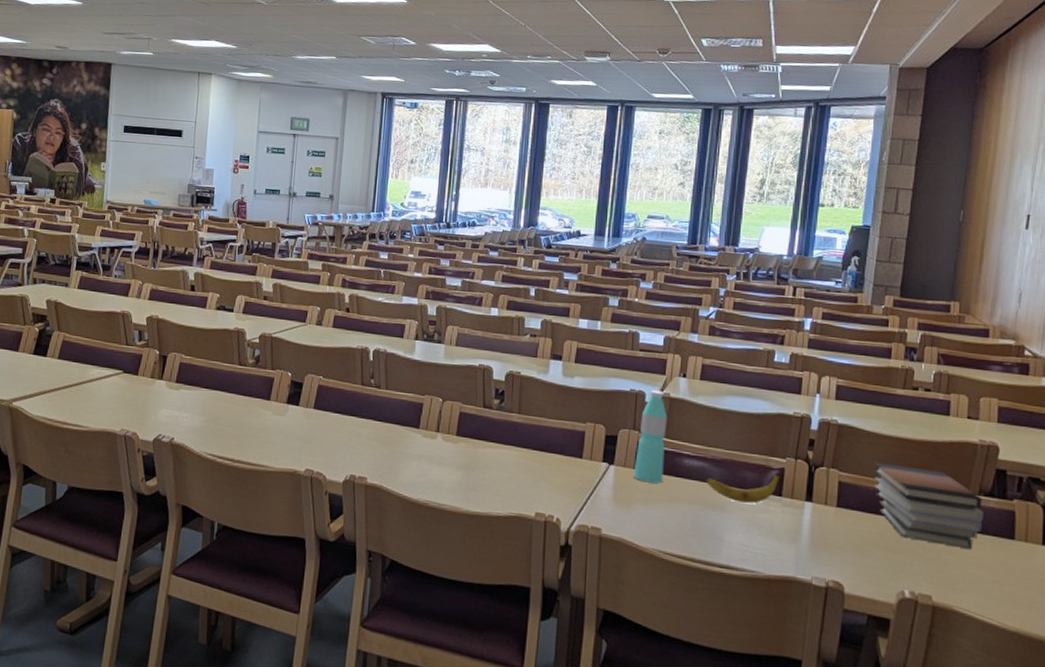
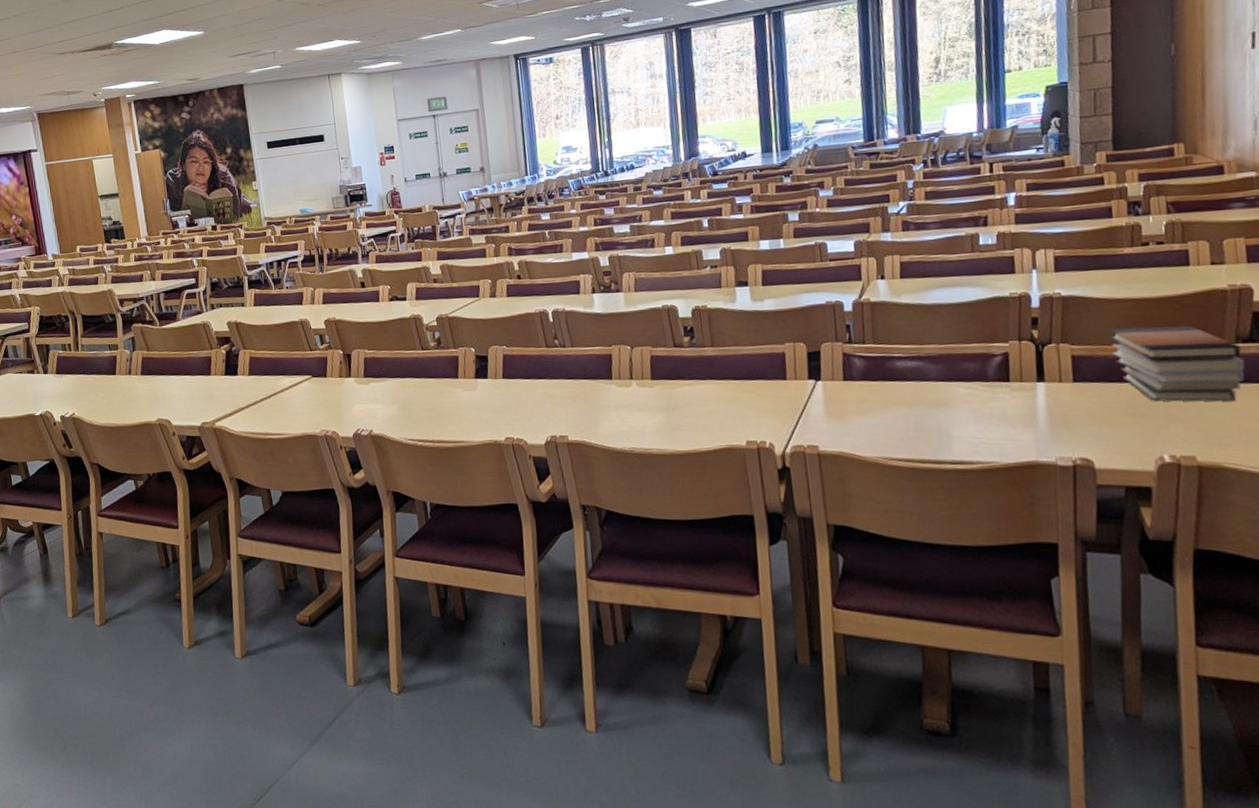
water bottle: present [633,390,668,484] -> none [842,297,877,392]
banana: present [705,472,780,504] -> none [921,358,1005,395]

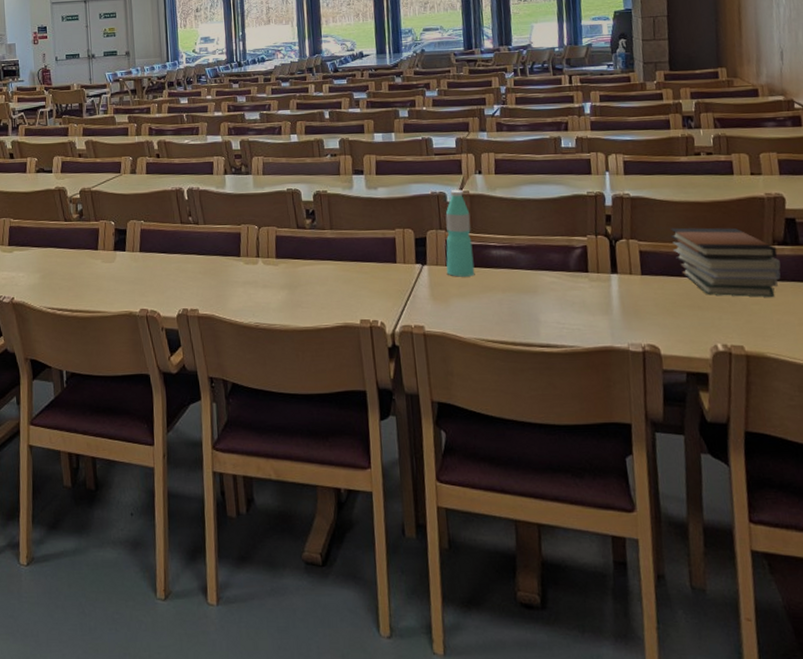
water bottle: none [842,297,877,392] -> present [445,190,475,277]

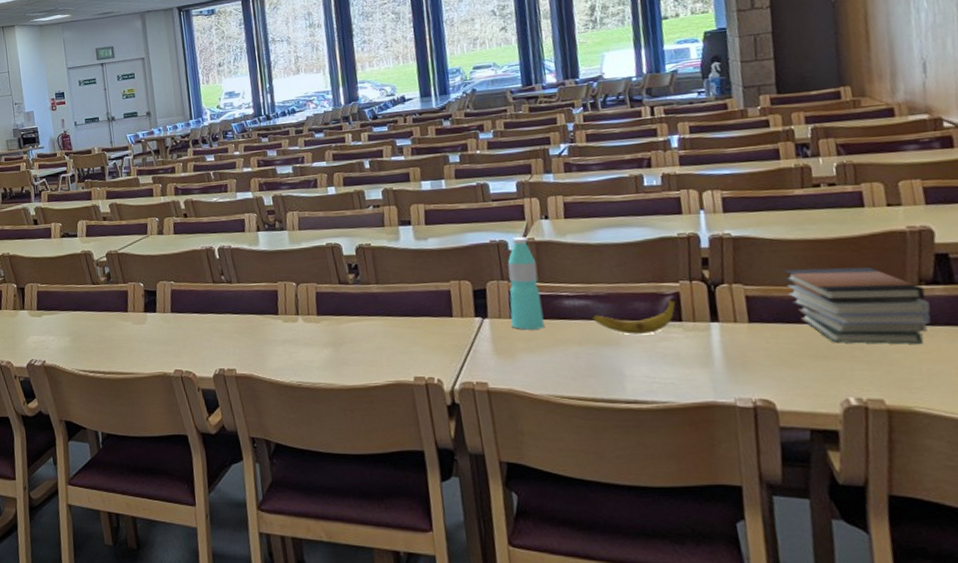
banana: none [513,250,584,283] -> present [590,298,676,335]

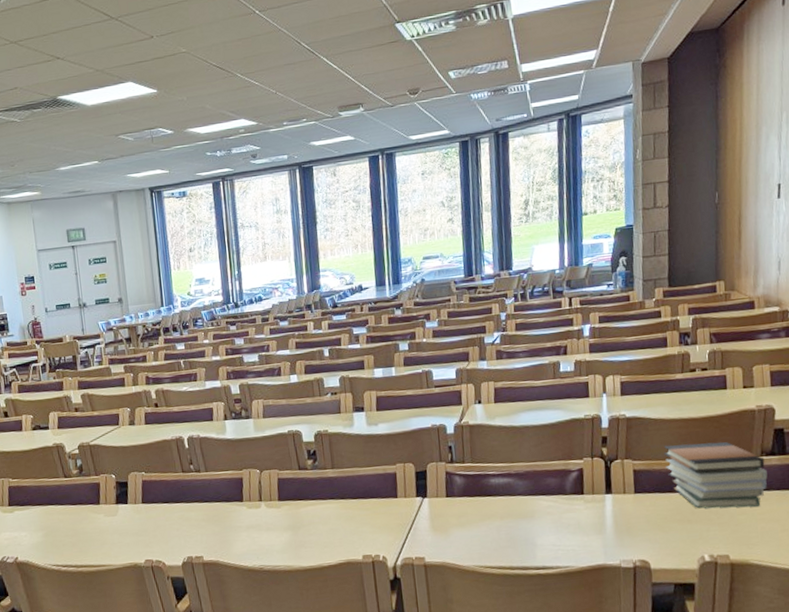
water bottle: present [507,237,545,330] -> none [445,420,474,508]
banana: present [590,298,676,335] -> none [512,473,580,508]

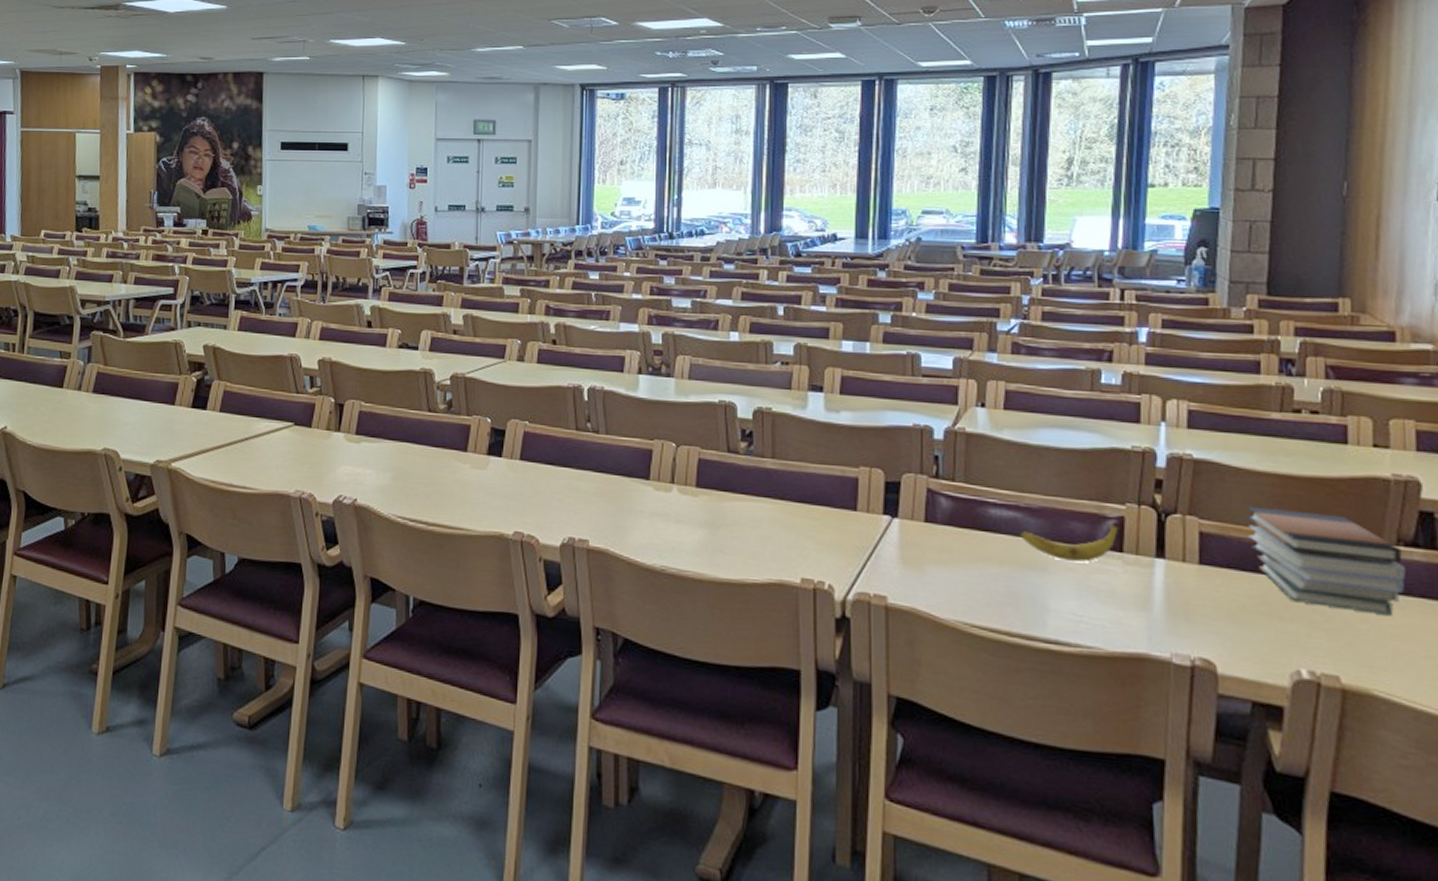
banana: none [512,473,580,508] -> present [1018,522,1119,562]

